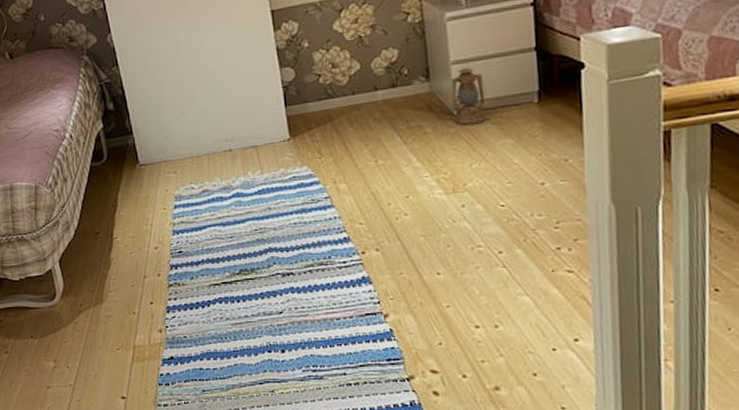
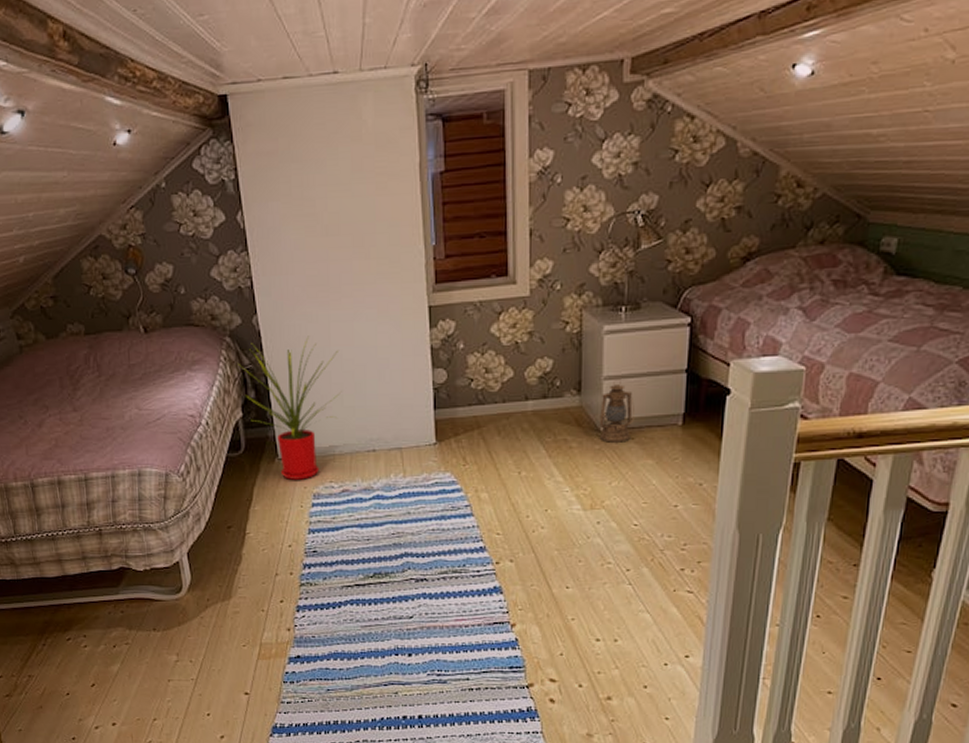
house plant: none [95,48,195,184] -> present [237,335,342,480]

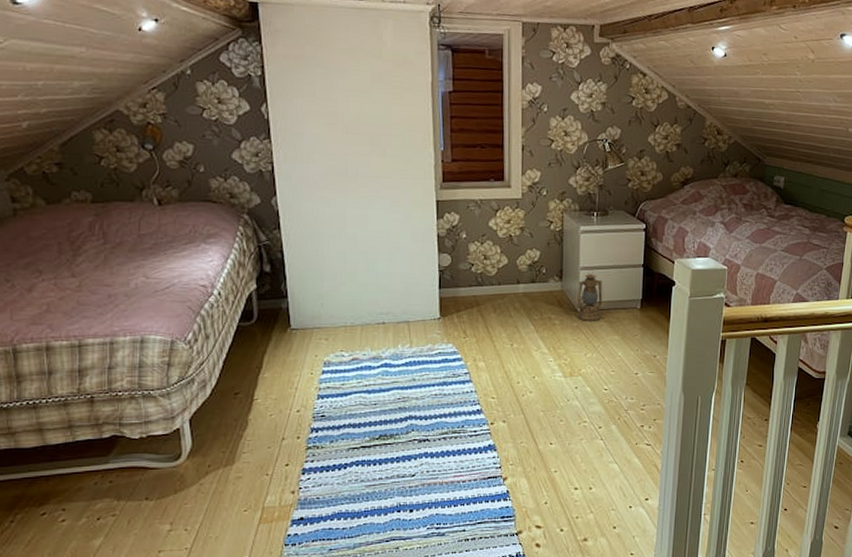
house plant: present [237,335,342,480] -> none [254,218,355,349]

